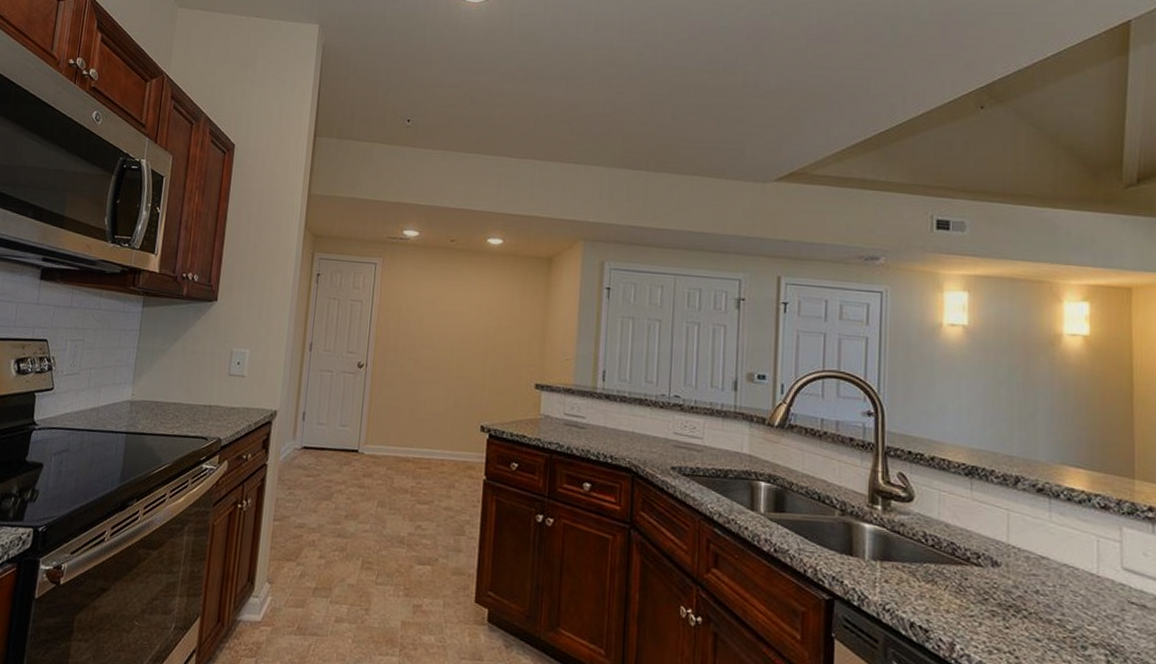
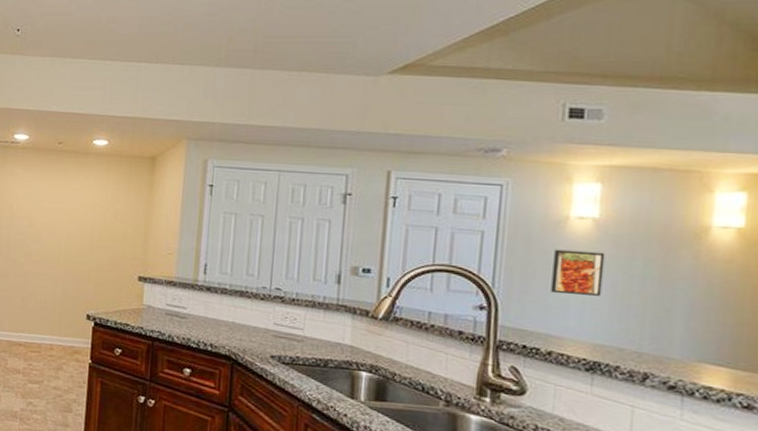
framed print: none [930,355,976,401] -> present [551,249,606,296]

